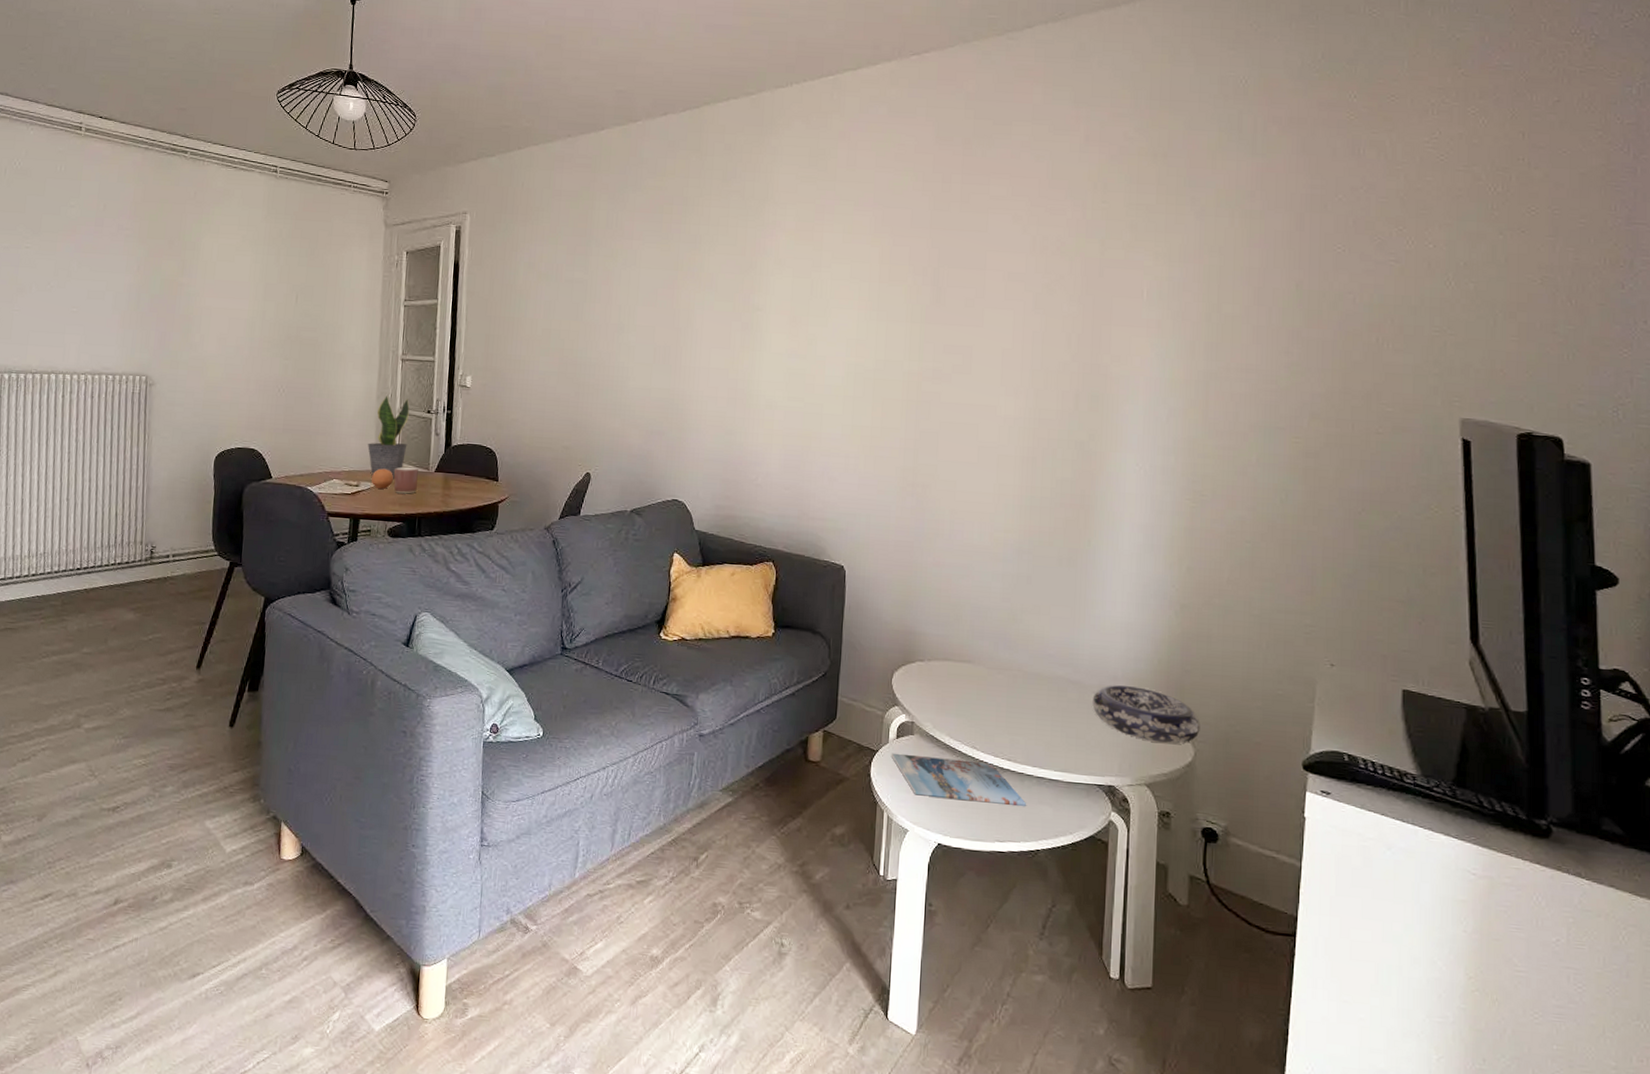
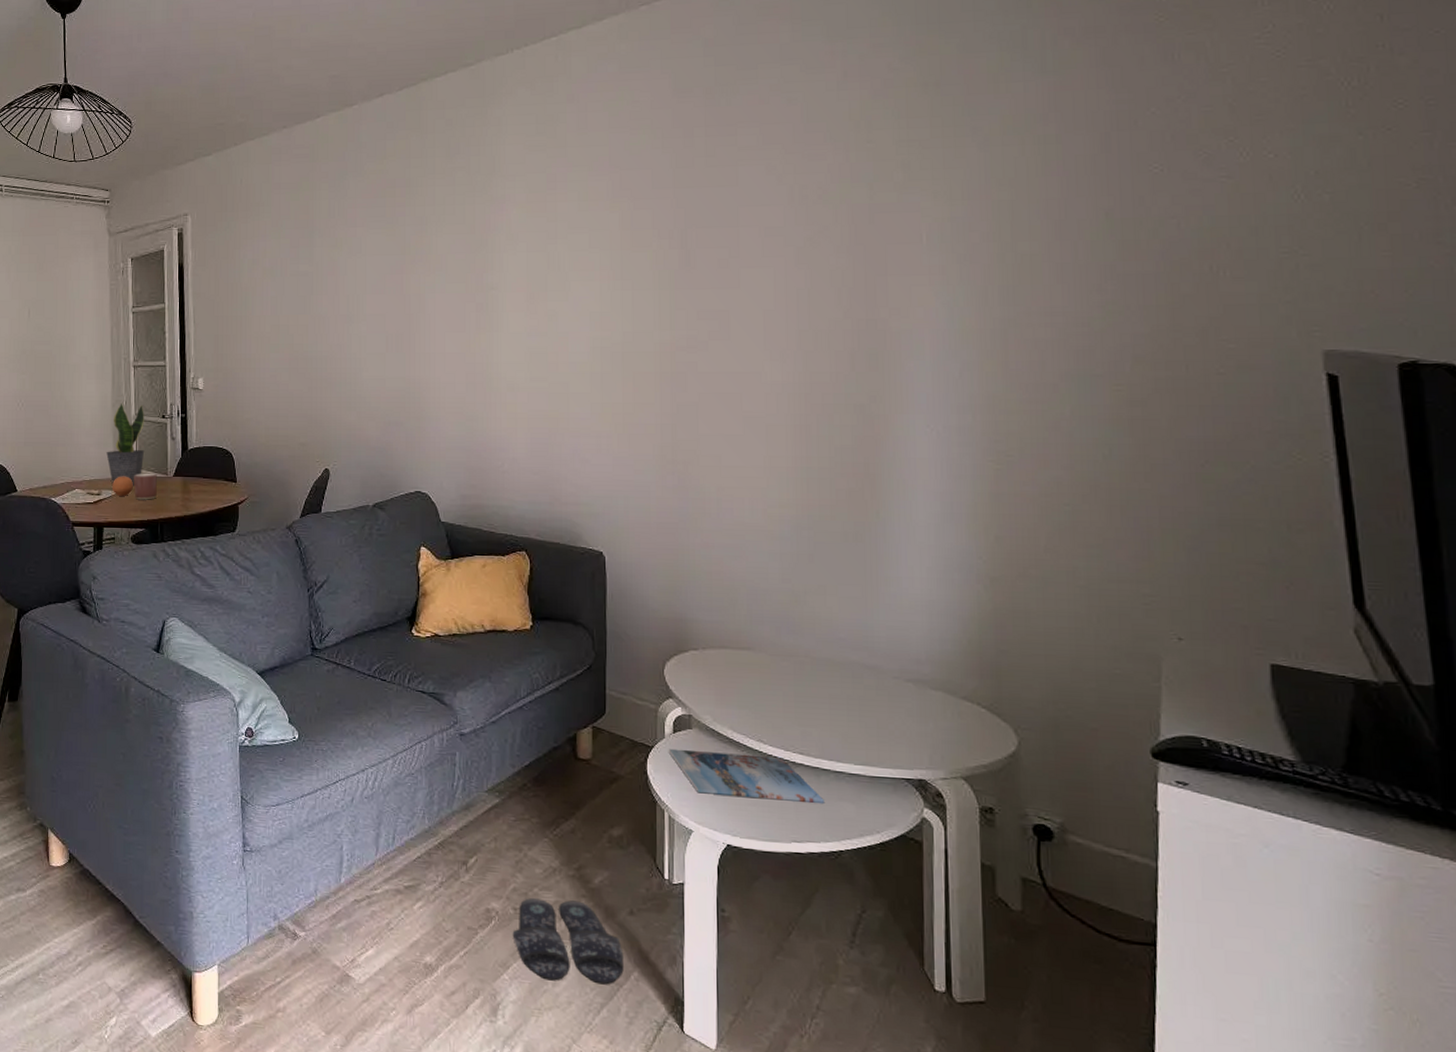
slippers: none [736,893,838,975] -> present [512,898,624,985]
decorative bowl: present [1092,685,1200,745] -> none [893,669,1023,733]

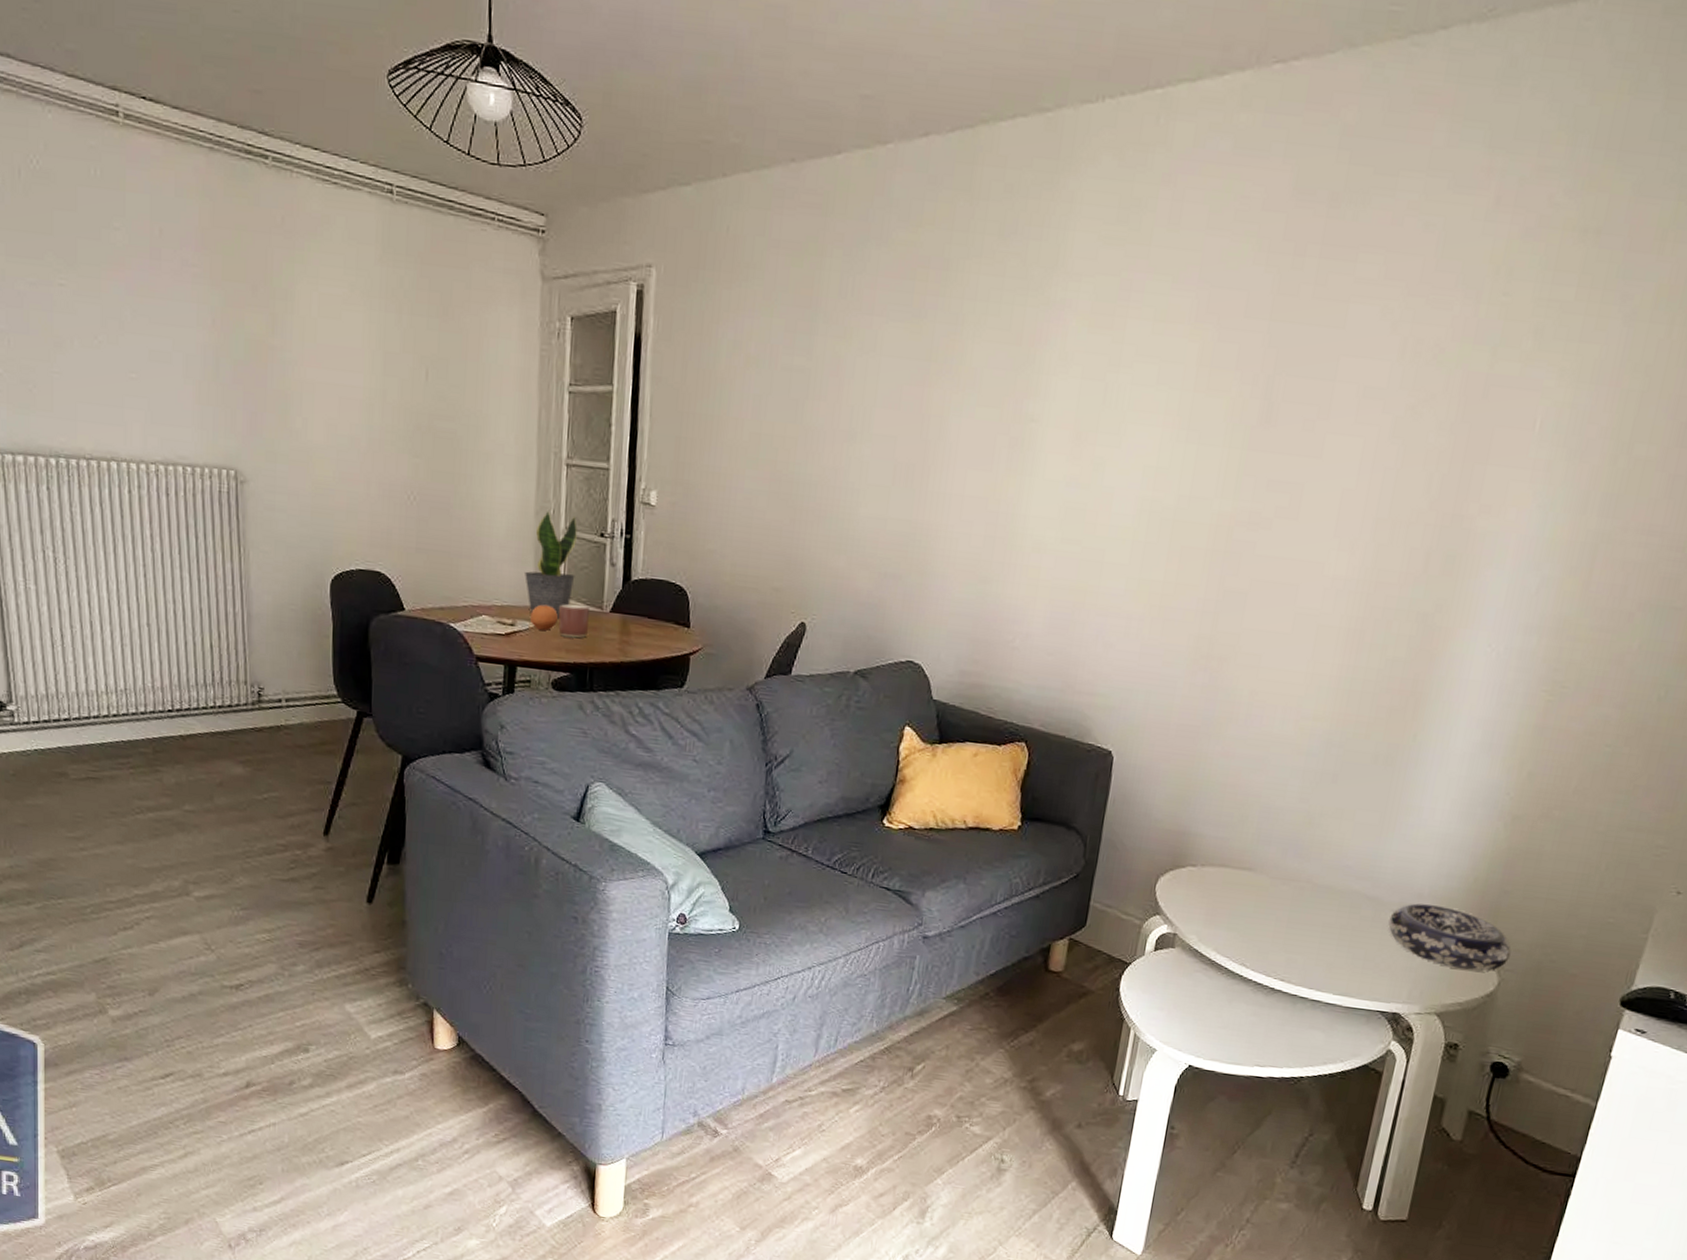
slippers: present [512,898,624,985] -> none [952,1107,1065,1193]
magazine: present [669,748,824,803] -> none [1146,966,1295,1030]
decorative bowl: none [893,669,1023,733] -> present [1388,903,1511,973]

